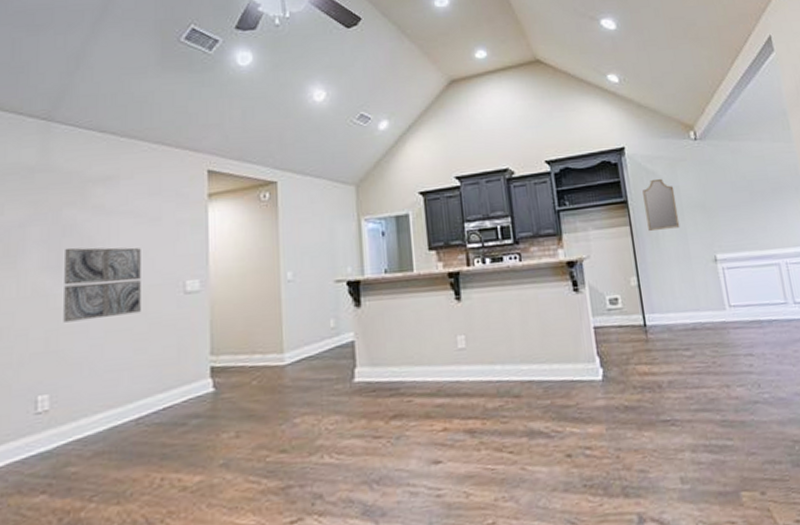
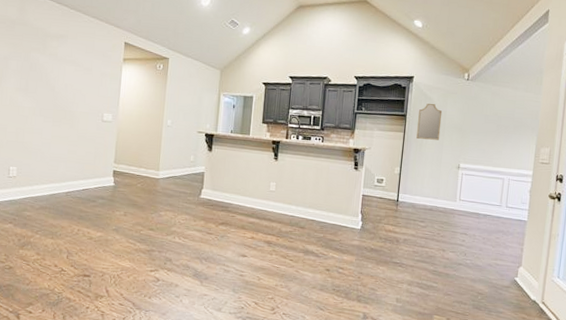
wall art: present [63,247,141,322] -> none [27,78,78,128]

